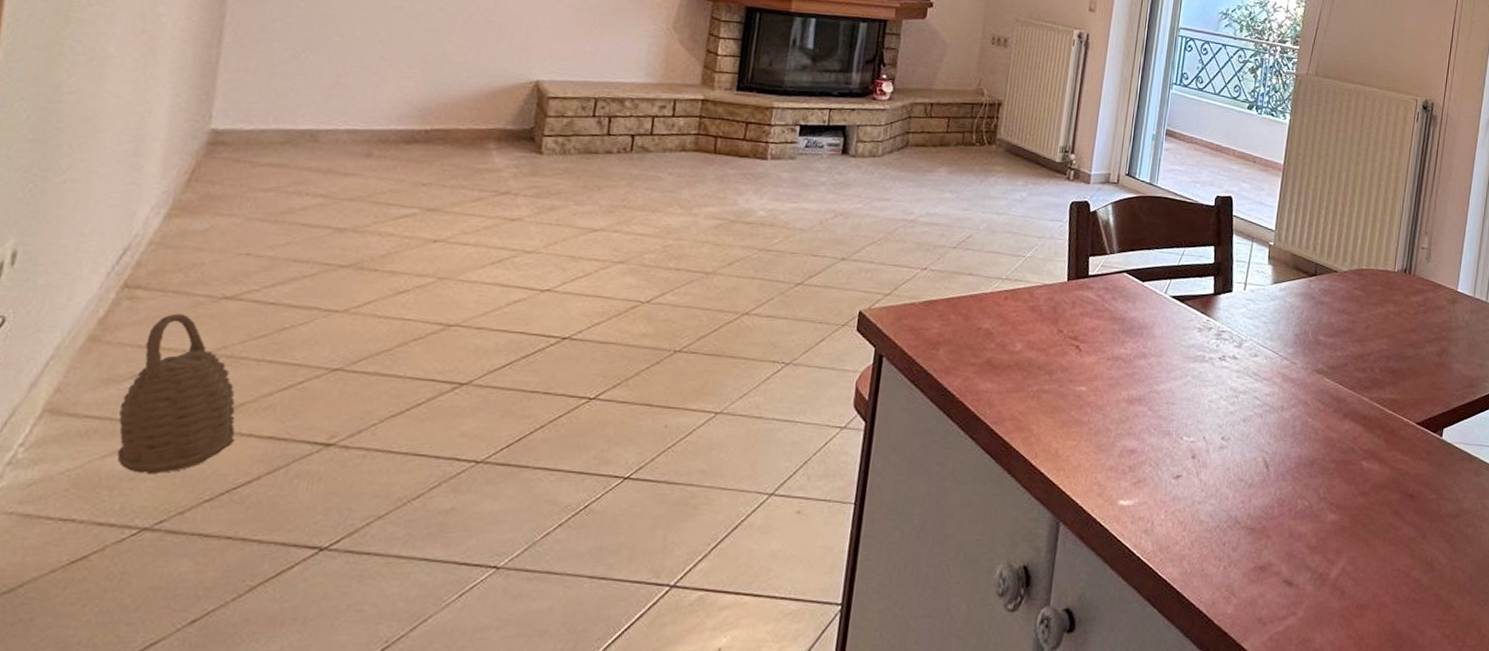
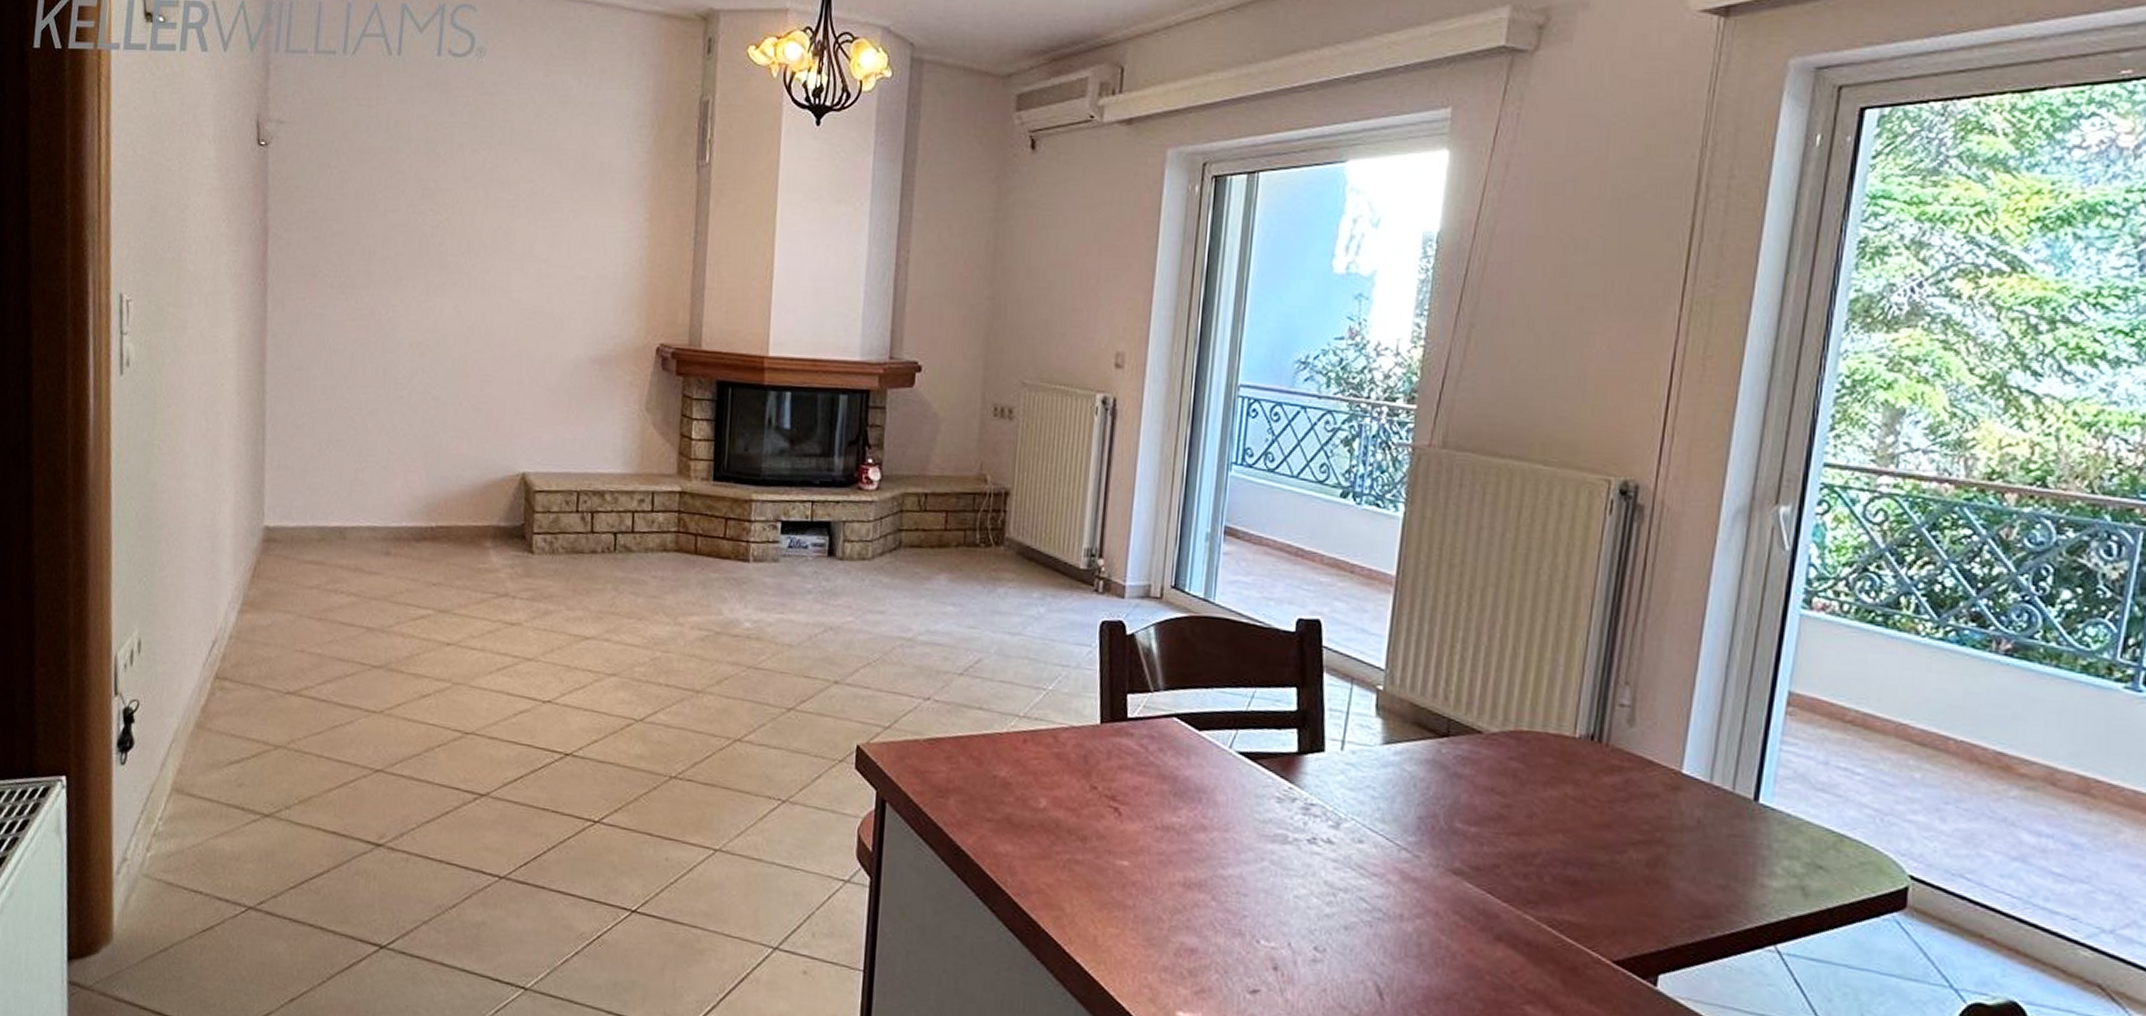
basket: present [117,313,236,475] -> none [223,705,309,858]

